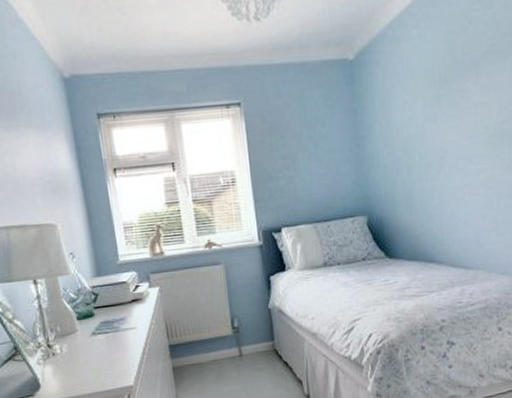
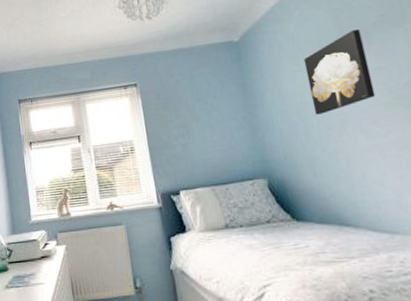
wall art: none [415,58,474,150] -> present [303,29,376,115]

